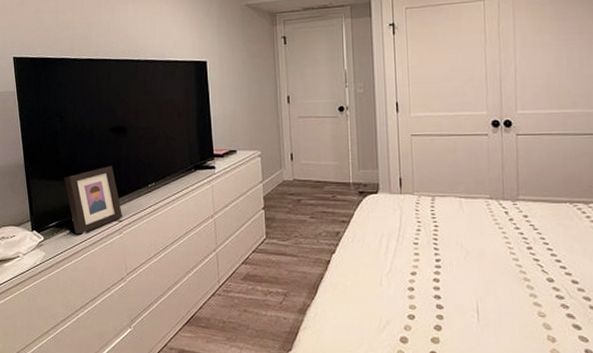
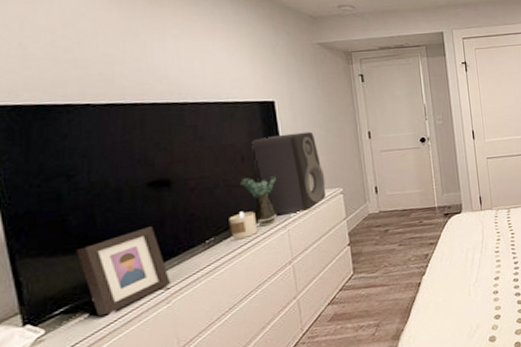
candle: none [166,162,188,188] -> present [229,211,258,241]
vase: none [176,131,204,179] -> present [240,175,277,227]
speaker: none [186,92,246,171] -> present [251,131,327,216]

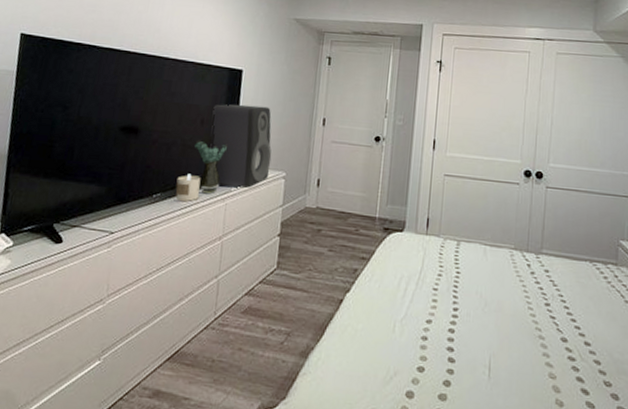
picture frame: present [76,226,170,317] -> none [52,168,116,244]

